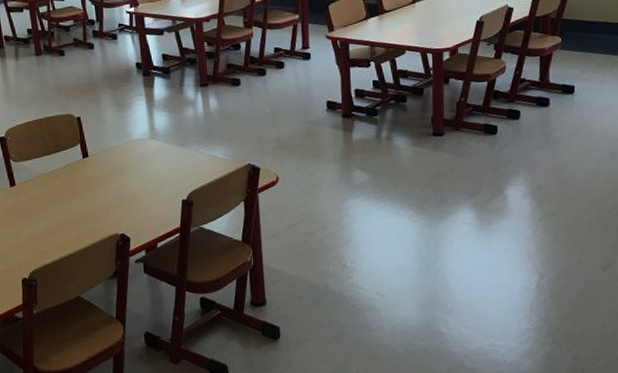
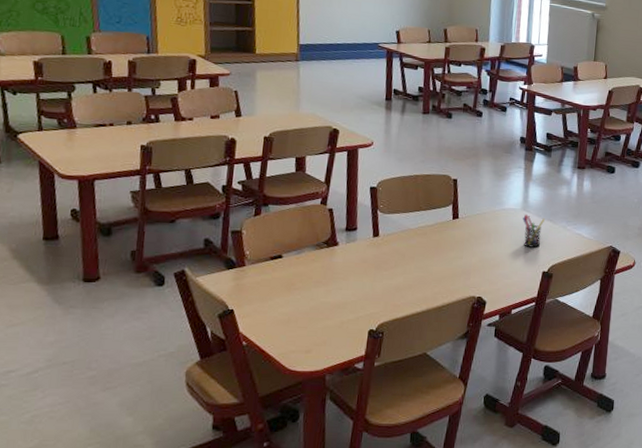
pen holder: none [152,142,176,177] -> present [523,213,546,248]

